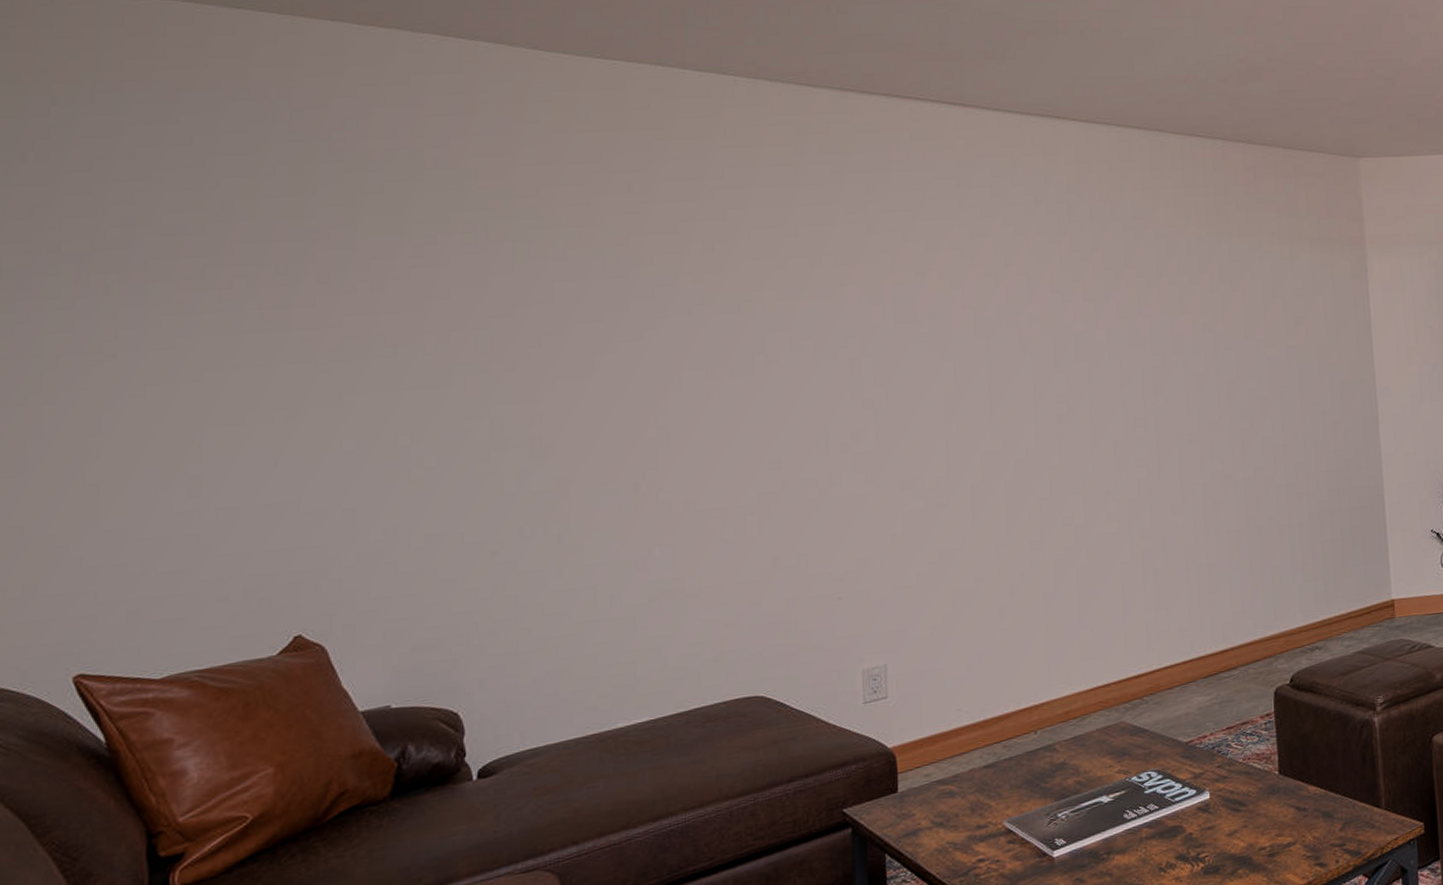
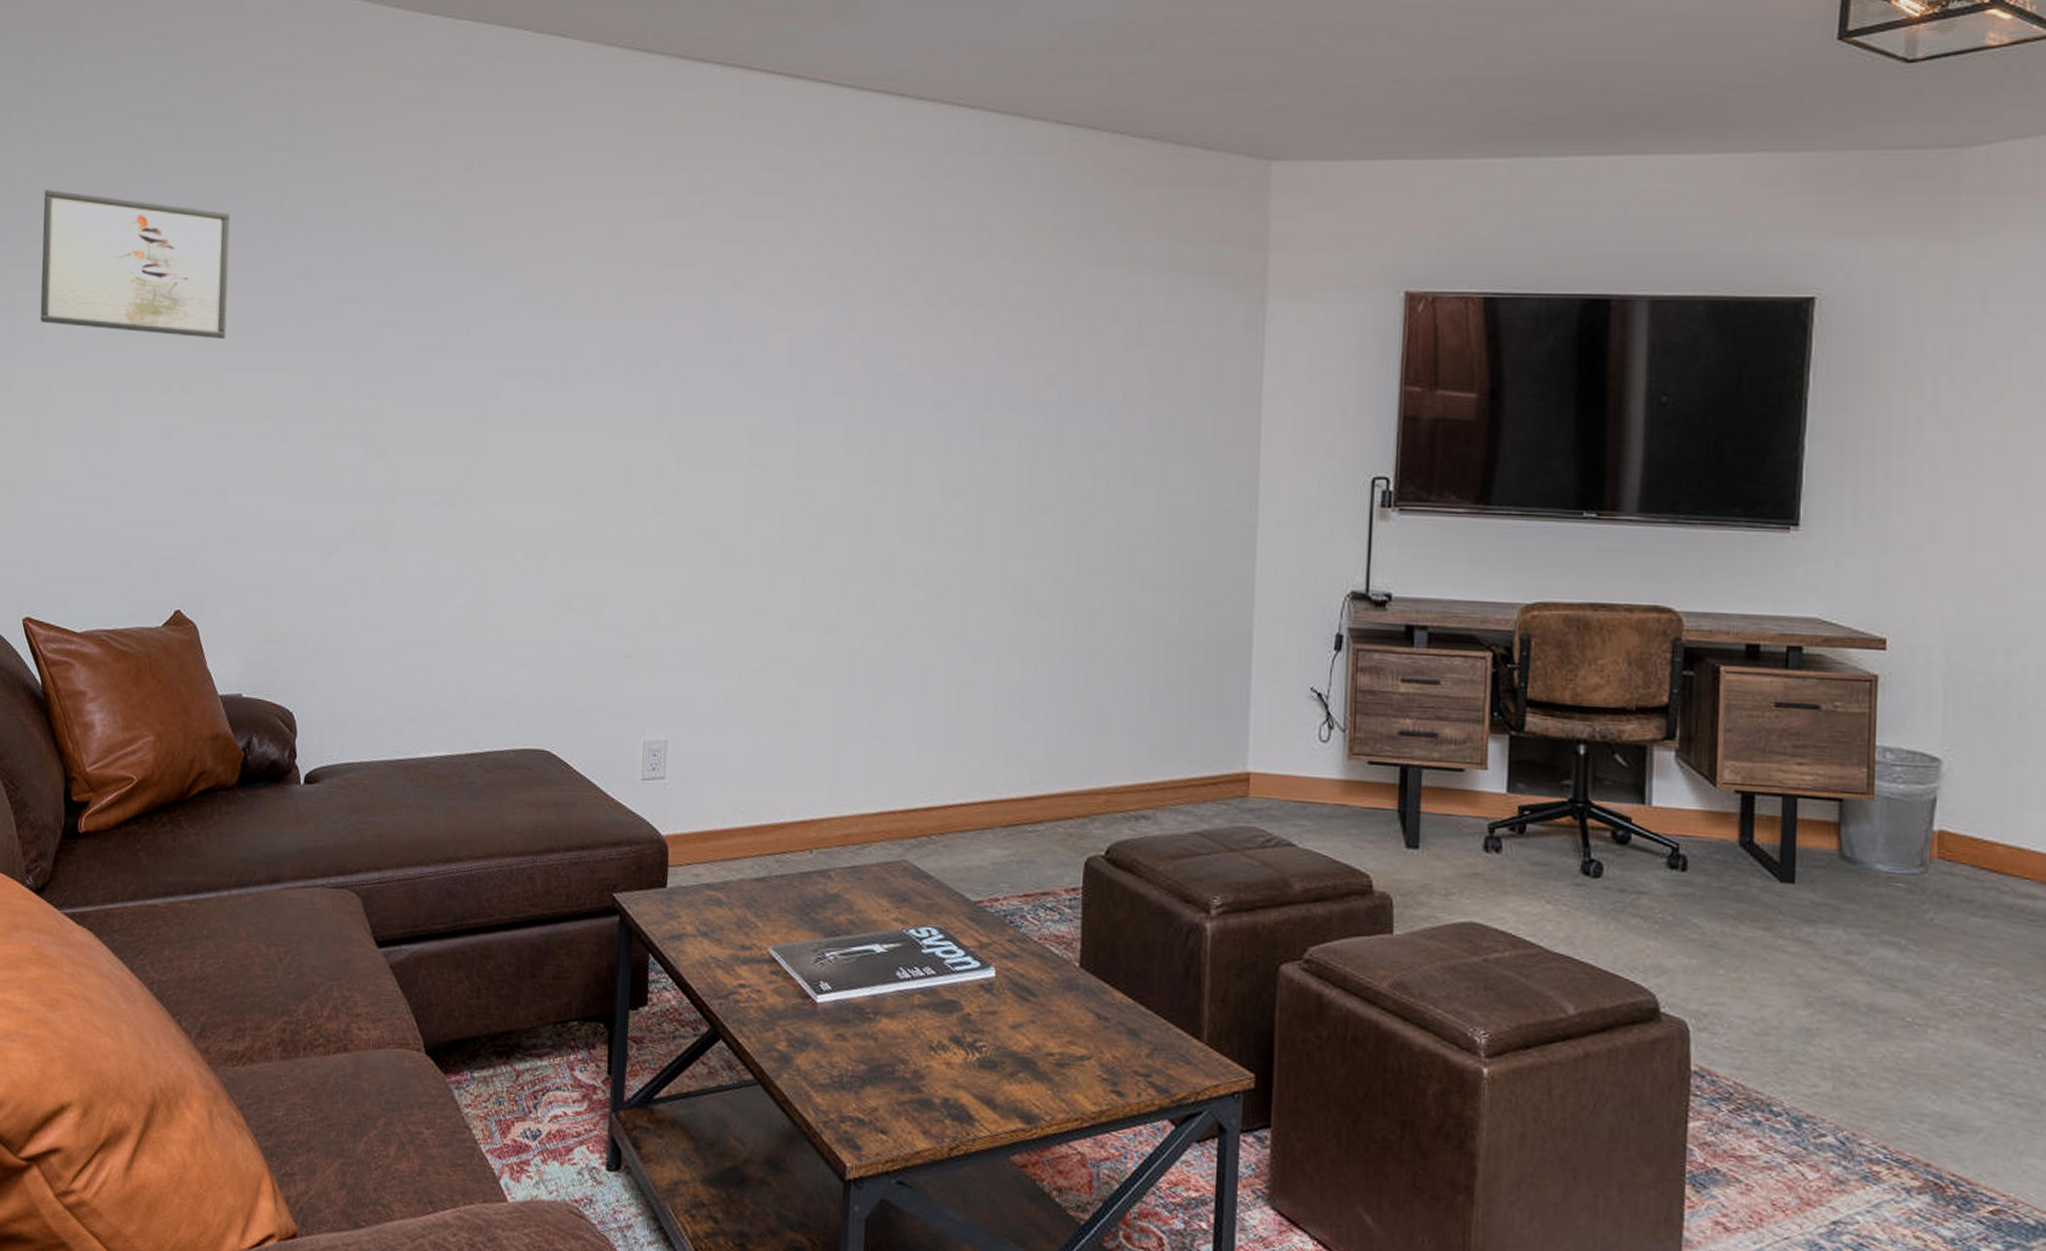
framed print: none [80,230,345,366] -> present [40,190,230,339]

